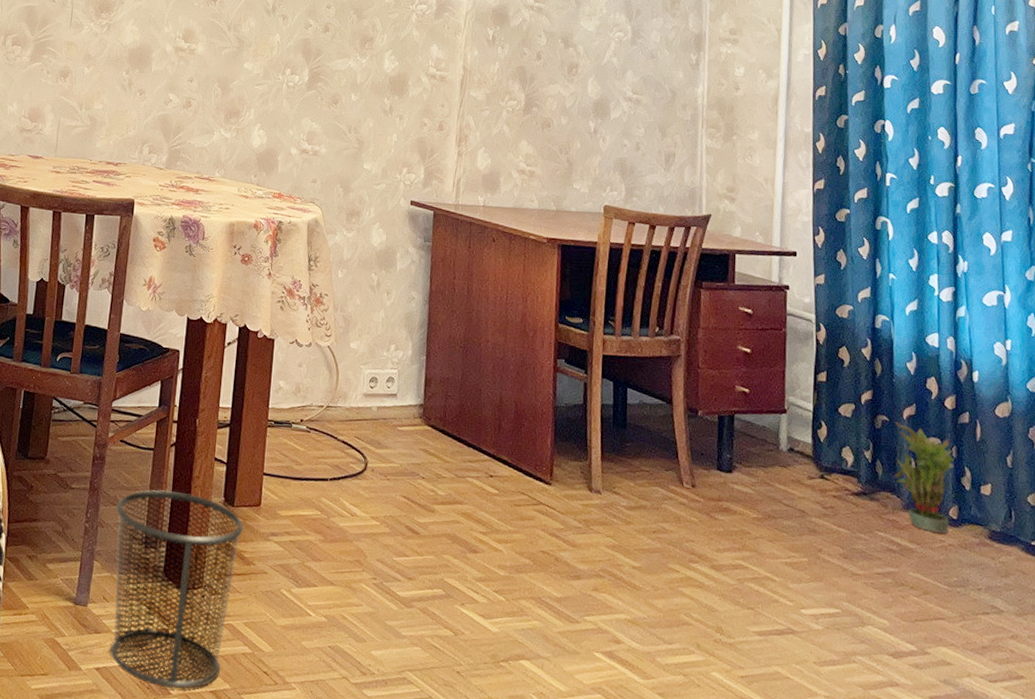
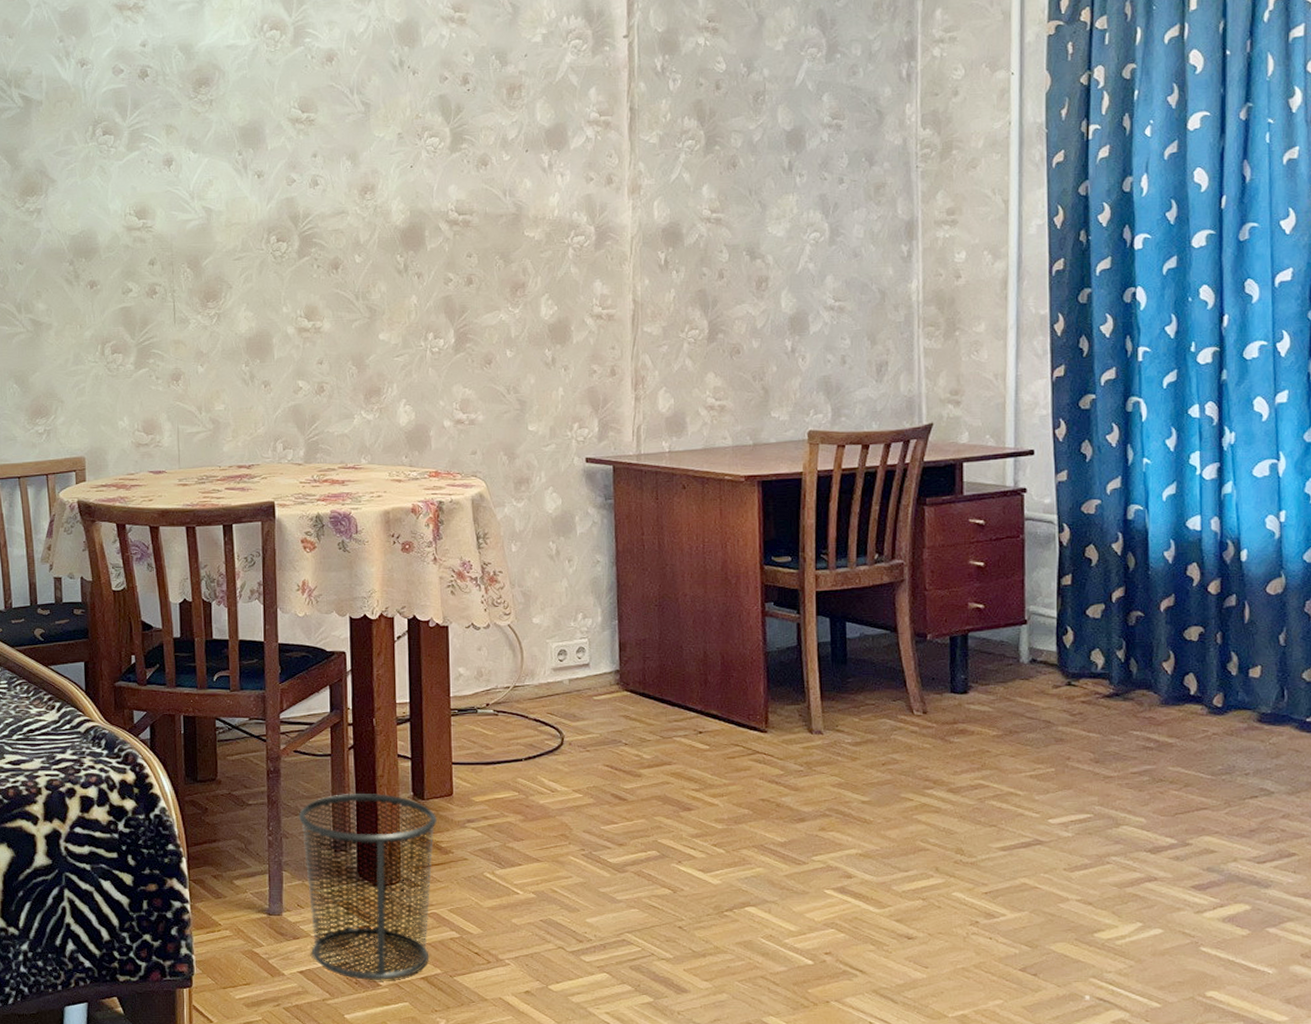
potted plant: present [894,422,953,534] -> none [1150,616,1218,725]

